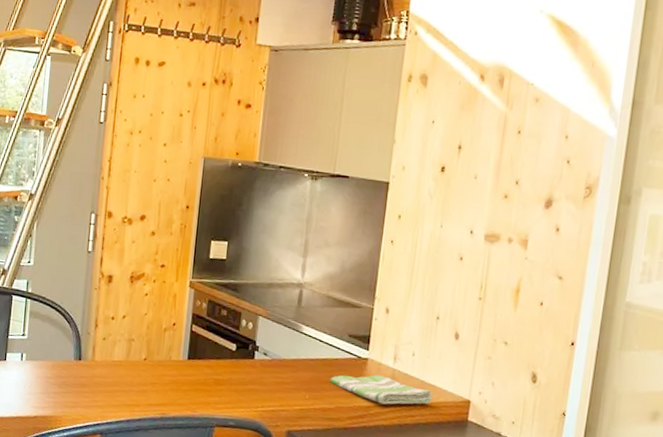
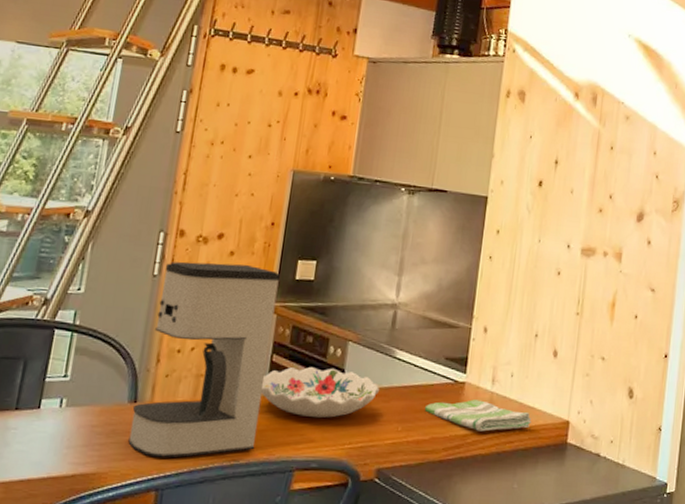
coffee maker: none [76,240,197,409] -> present [128,261,281,458]
decorative bowl: none [184,337,288,383] -> present [261,366,379,418]

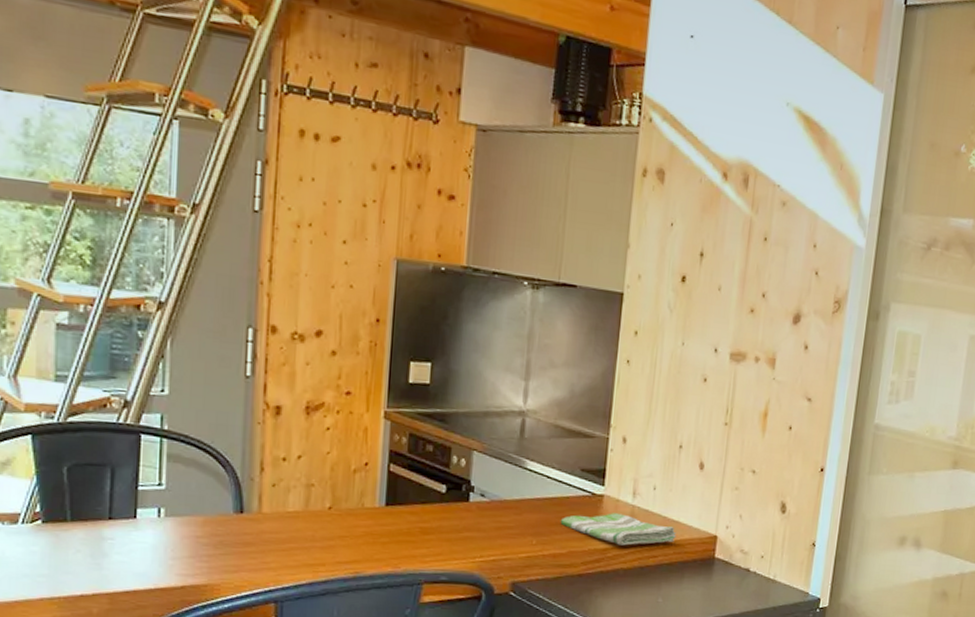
coffee maker: present [128,261,281,458] -> none [239,361,392,570]
decorative bowl: present [261,366,379,418] -> none [380,477,510,531]

